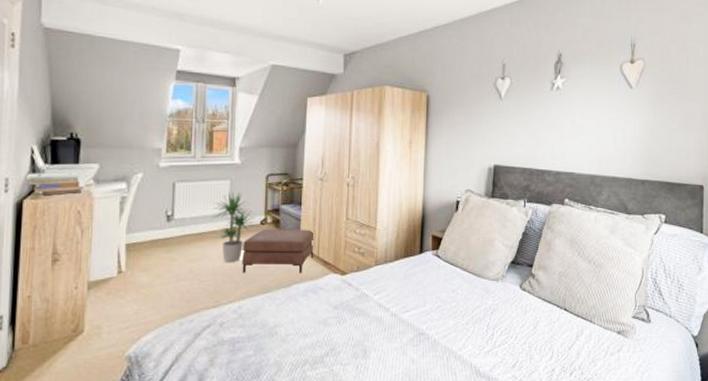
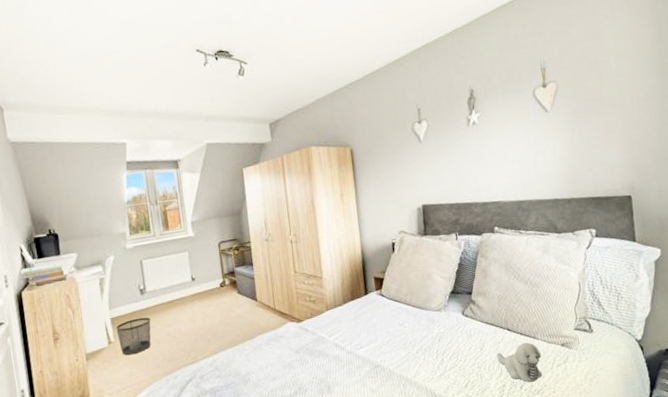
waste bin: none [130,248,173,289] -> present [116,317,151,355]
potted plant: present [211,191,258,262] -> none [177,261,218,323]
ottoman: present [242,229,316,273] -> none [208,286,271,331]
plush toy: none [550,326,596,369] -> present [496,342,543,382]

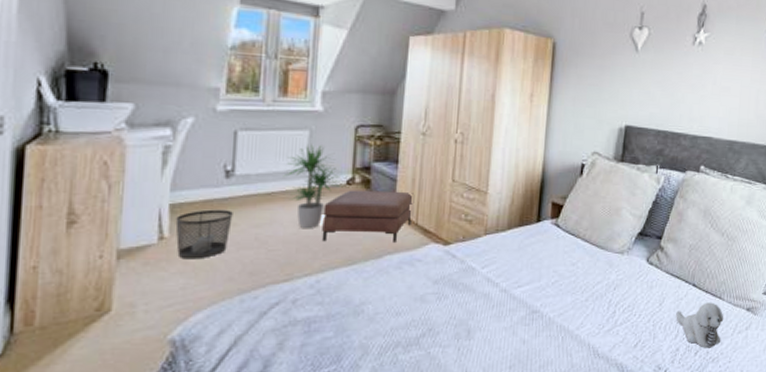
books: present [20,263,67,286] -> none [29,111,109,141]
potted plant: none [177,261,218,323] -> present [283,144,344,228]
ottoman: none [208,286,271,331] -> present [321,190,415,242]

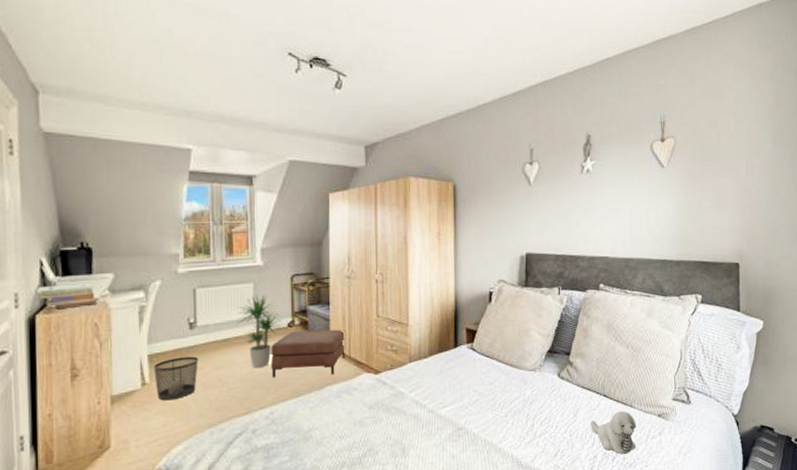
books: none [29,111,109,141] -> present [36,283,97,309]

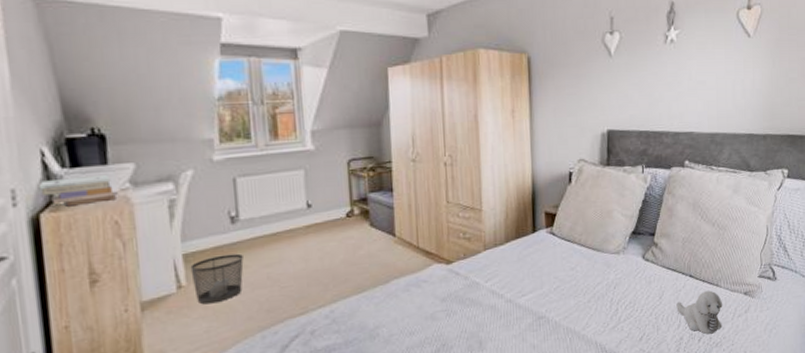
potted plant: present [235,294,285,367] -> none [285,182,343,263]
ottoman: present [271,329,347,378] -> none [327,217,414,274]

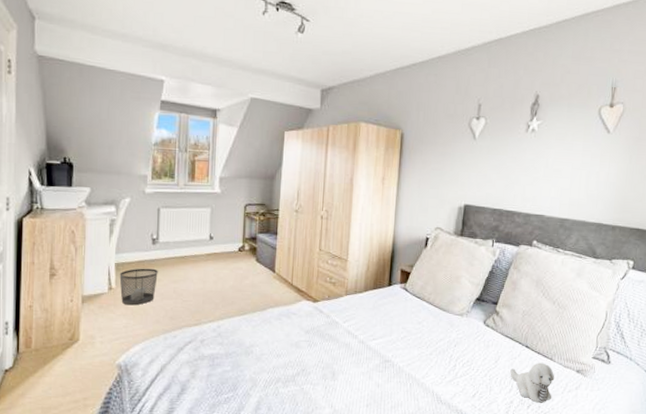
books: present [38,175,116,207] -> none [24,193,75,216]

